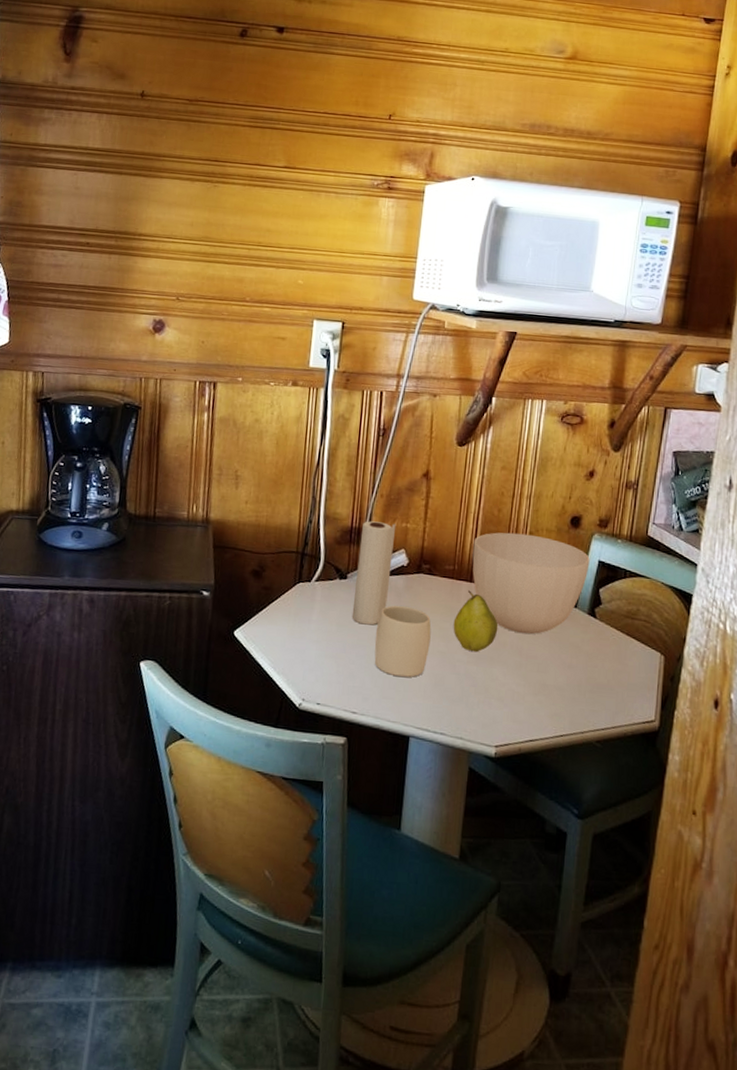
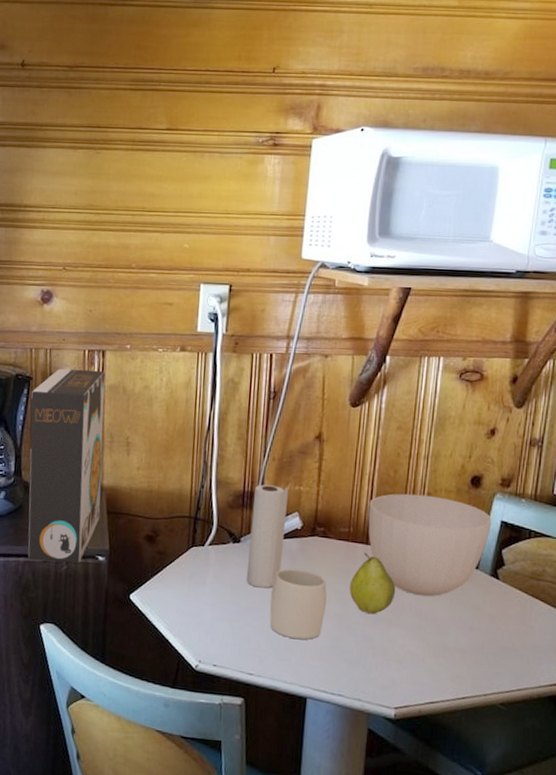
cereal box: none [129,398,216,599] -> present [28,368,105,564]

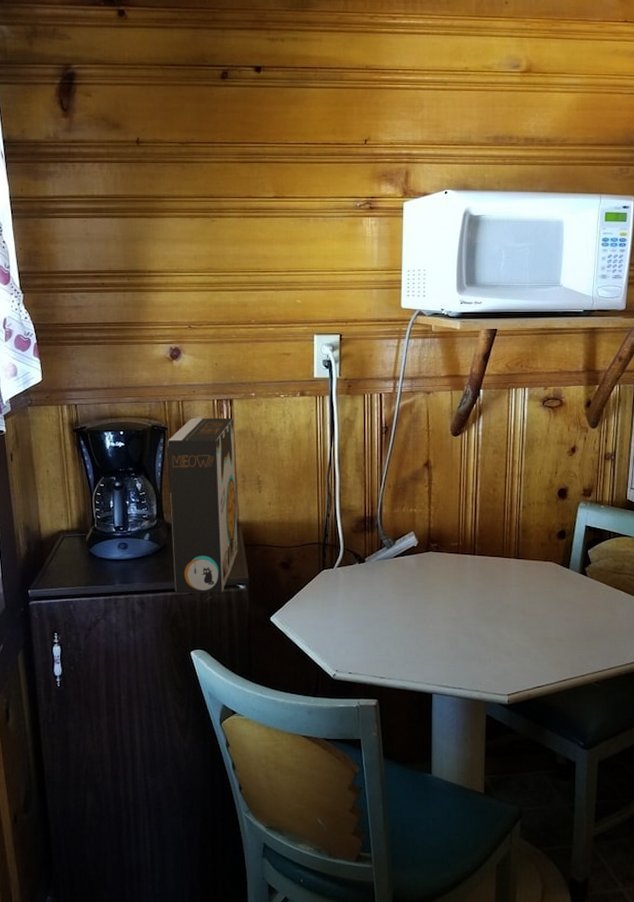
paper towel roll: present [246,484,289,588] -> none [372,510,405,601]
mug: present [269,568,327,640] -> none [394,582,443,642]
fruit: present [349,552,396,615] -> none [462,562,502,616]
bowl: present [368,493,492,597] -> none [474,508,578,596]

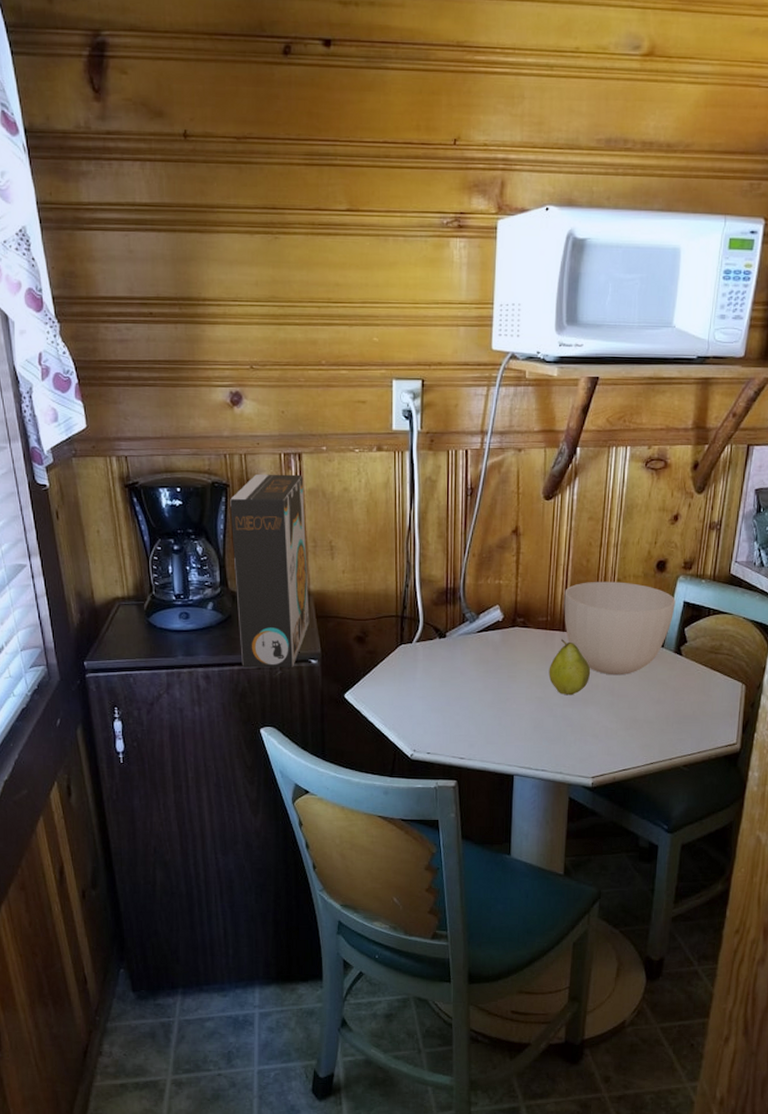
fruit: none [462,562,502,616] -> present [548,639,591,696]
bowl: none [474,508,578,596] -> present [564,581,676,676]

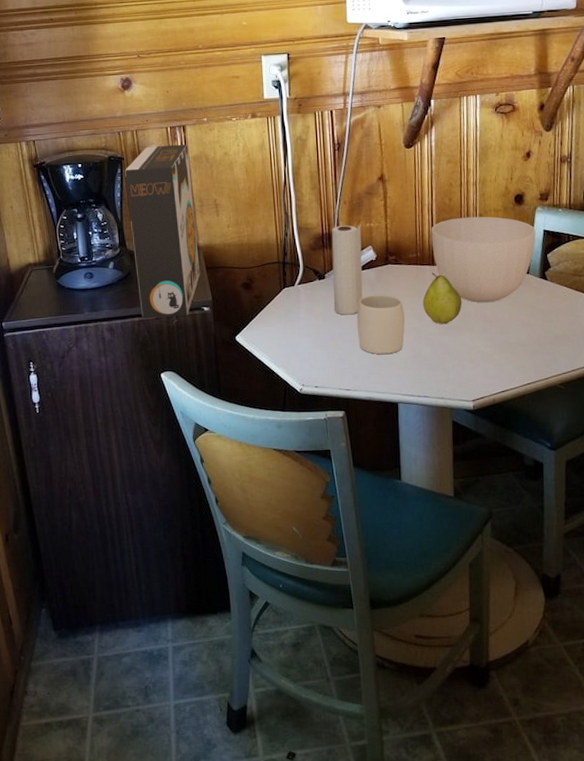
paper towel roll: none [453,580,490,679] -> present [331,225,363,315]
mug: none [476,659,528,723] -> present [356,294,405,354]

